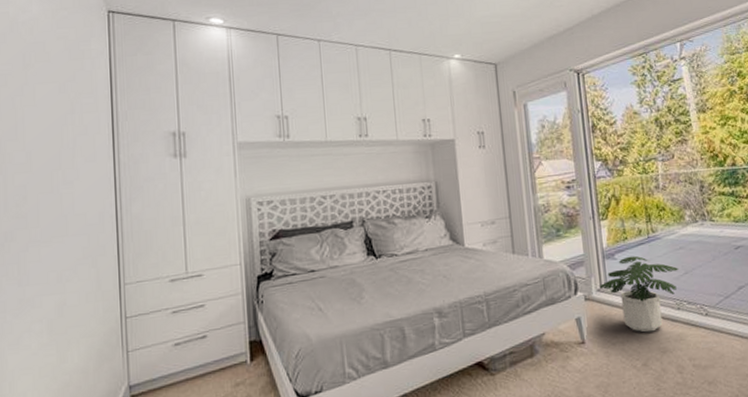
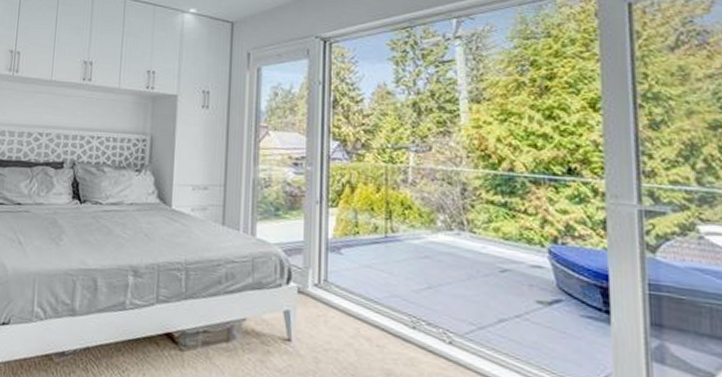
potted plant: present [599,256,679,333] -> none [317,254,421,348]

